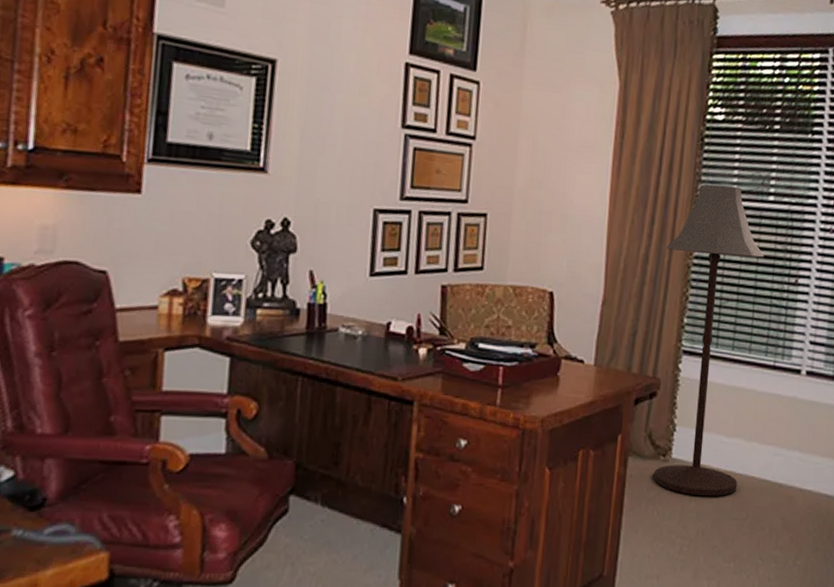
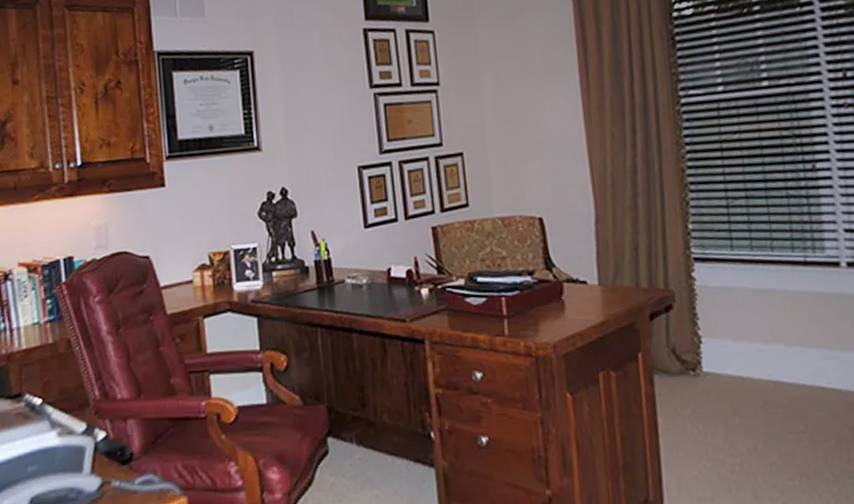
floor lamp: present [653,184,765,497] -> none [654,79,787,410]

